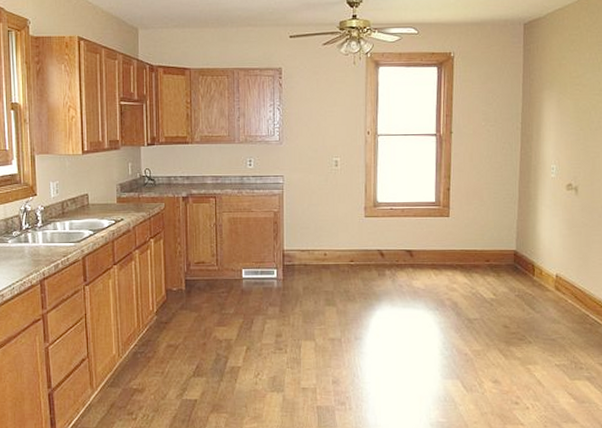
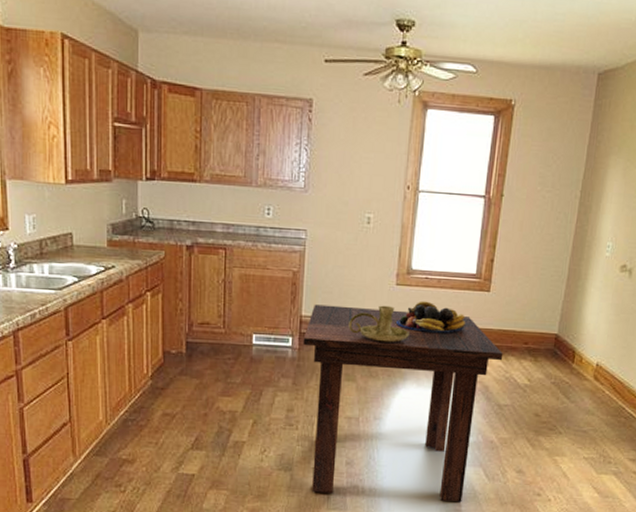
dining table: none [286,239,468,415] -> present [303,304,504,503]
candle holder: none [326,236,380,268] -> present [348,305,409,343]
fruit bowl: none [368,229,430,257] -> present [396,301,466,333]

